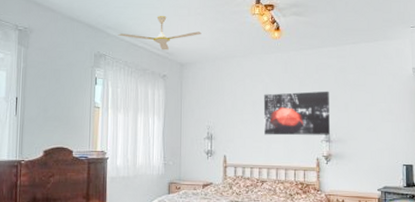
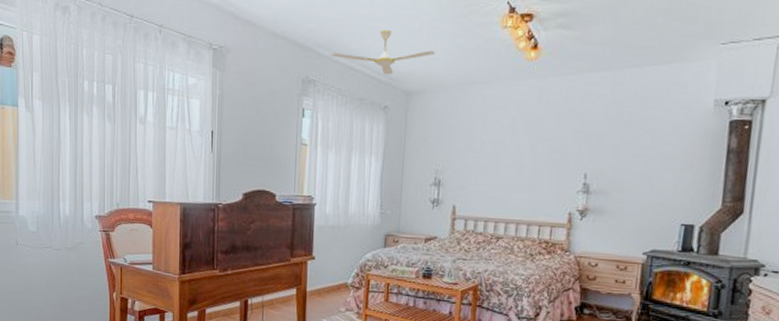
wall art: present [263,91,331,136] -> none [505,128,595,185]

